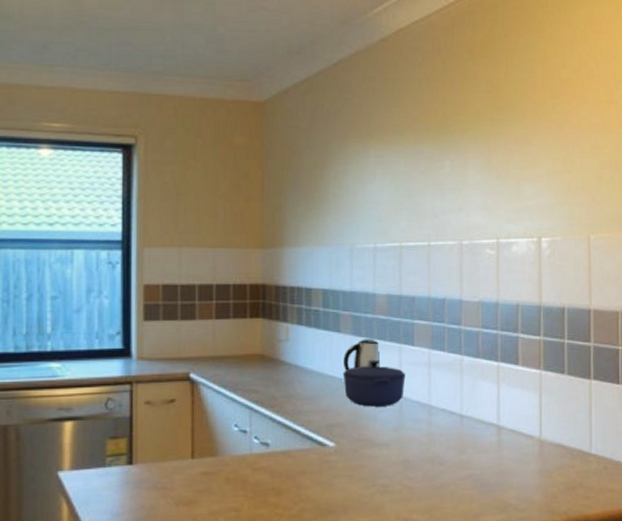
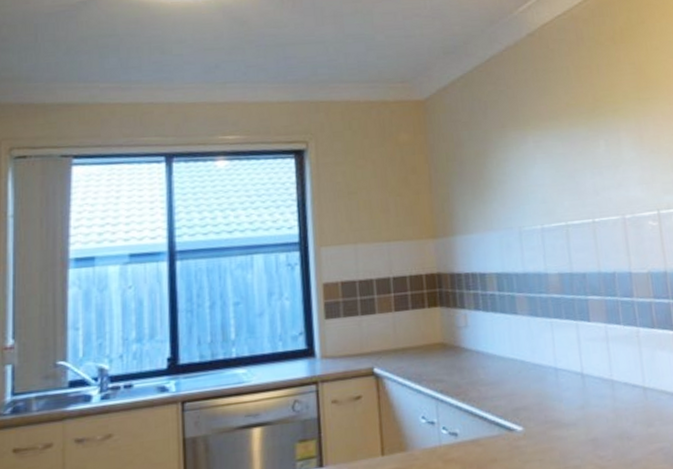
cooking pot: present [342,359,406,407] -> none [523,338,586,387]
kettle: present [344,338,387,371] -> none [523,317,567,352]

